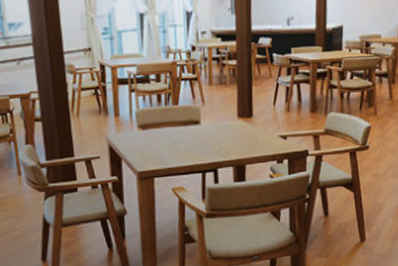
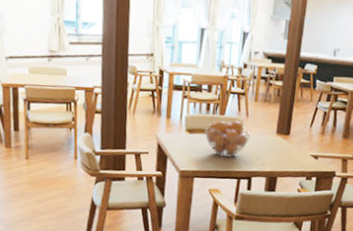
fruit basket: none [159,108,211,152] -> present [205,120,251,158]

